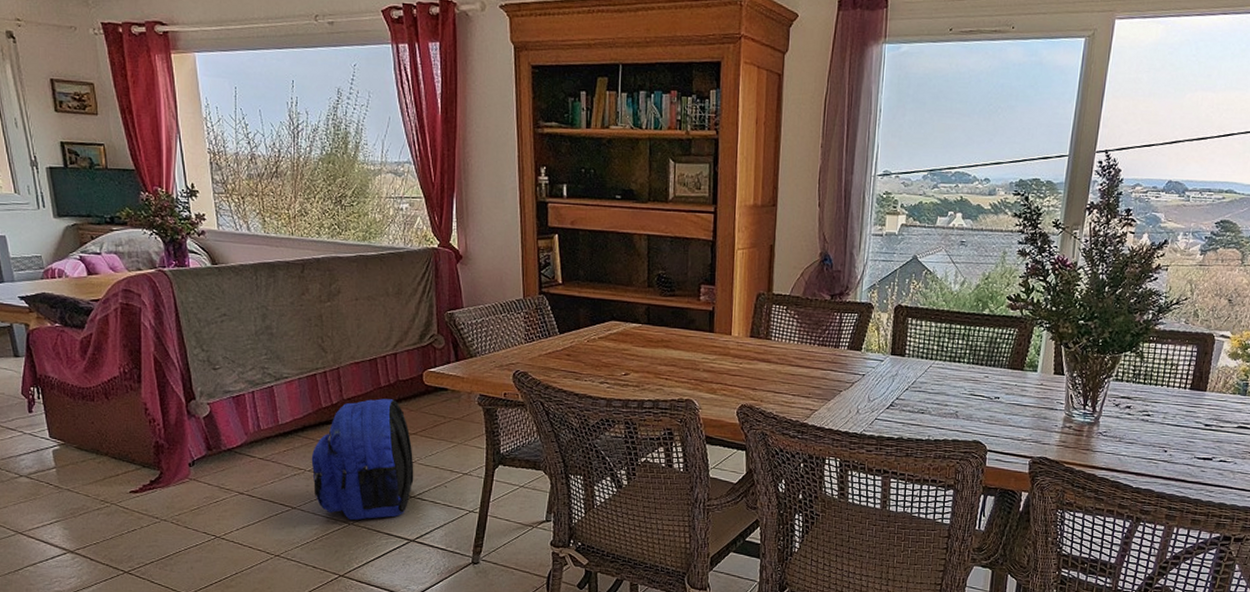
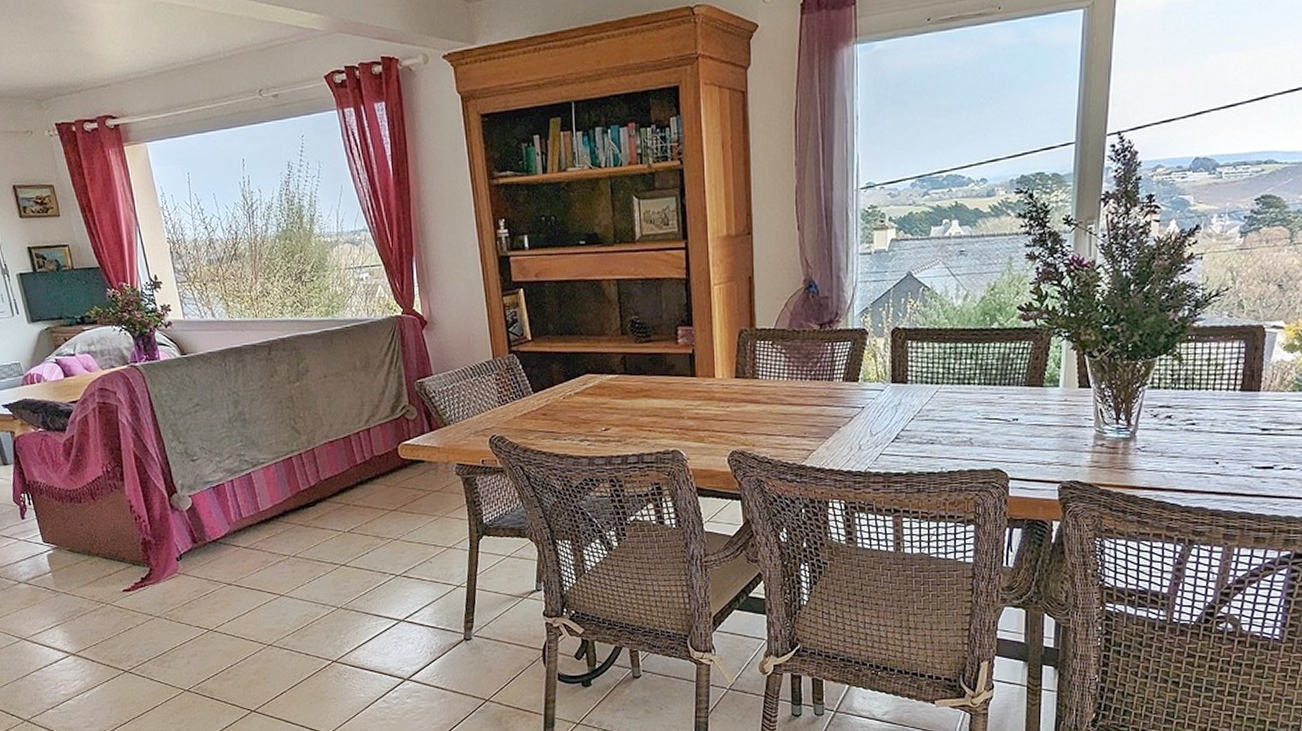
backpack: present [311,398,414,521] -> none [294,476,398,604]

